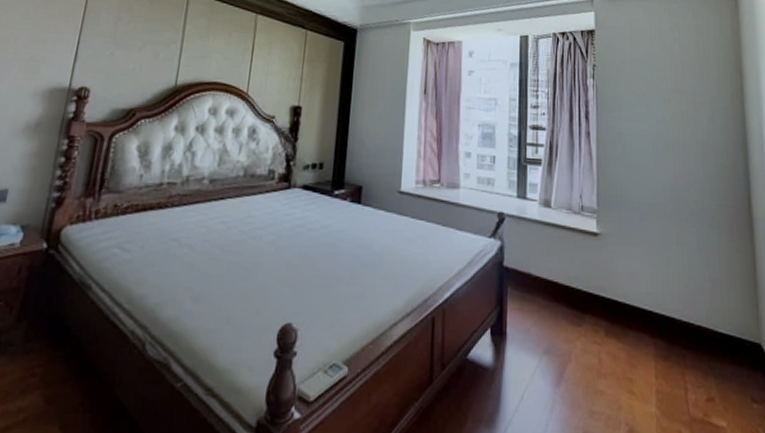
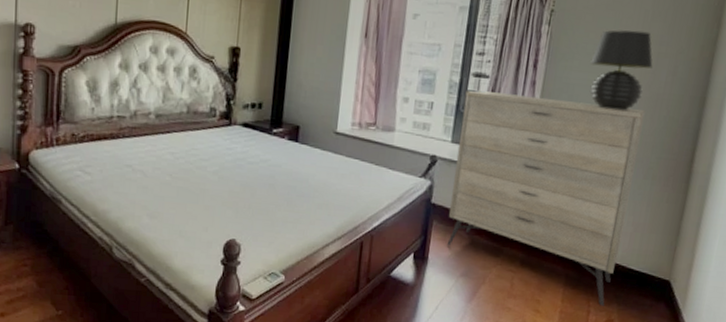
dresser: none [523,143,703,381] -> present [446,90,645,306]
table lamp: none [636,81,693,159] -> present [589,30,653,111]

